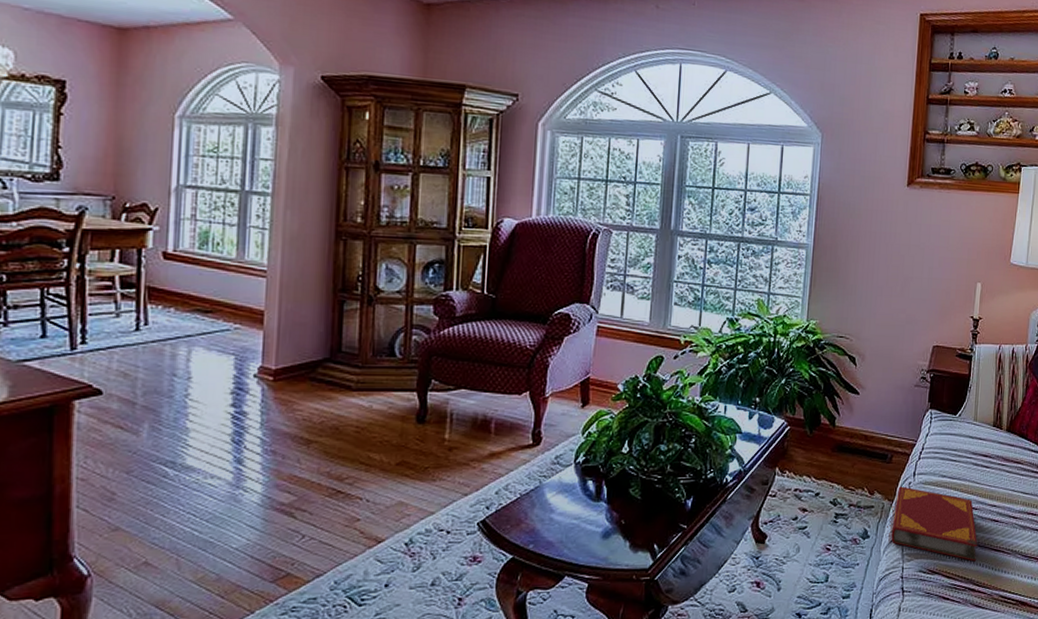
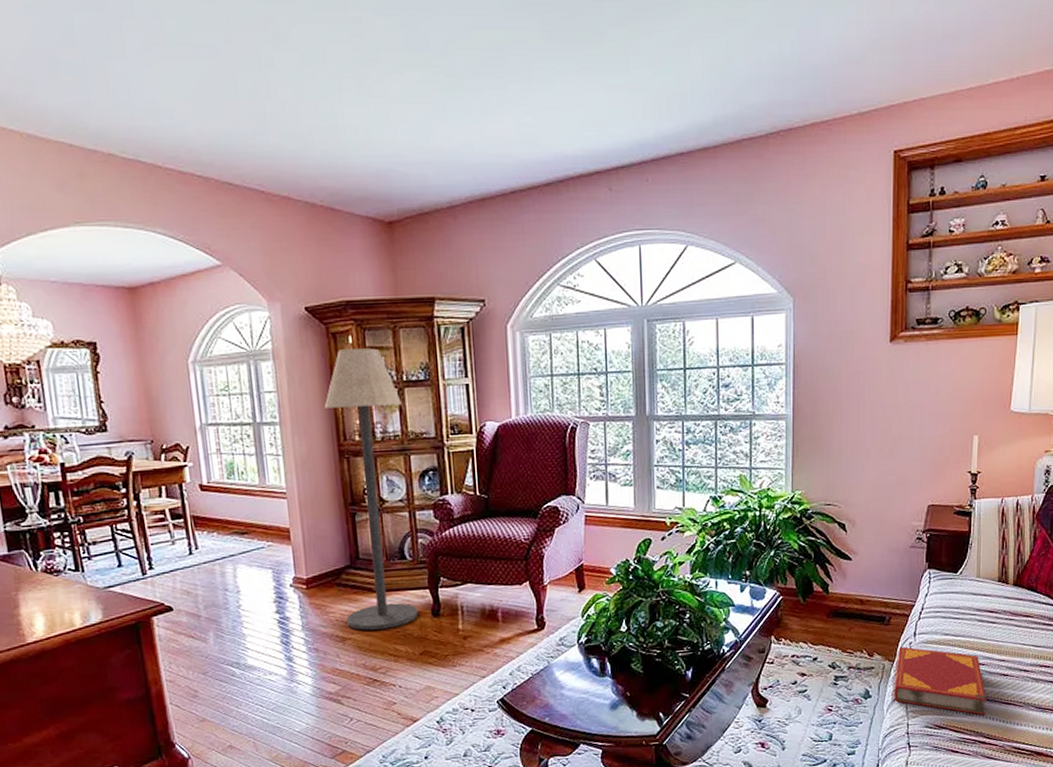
floor lamp: none [316,124,415,433] -> present [324,348,419,630]

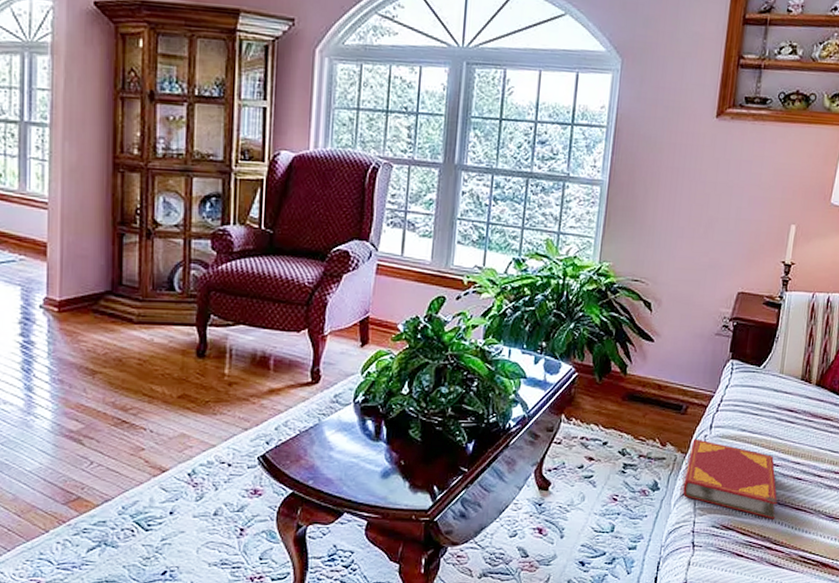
floor lamp: present [324,348,419,630] -> none [100,52,190,366]

